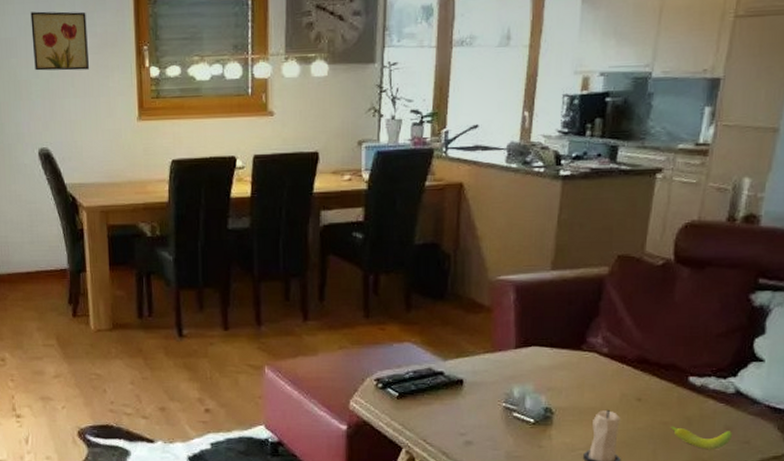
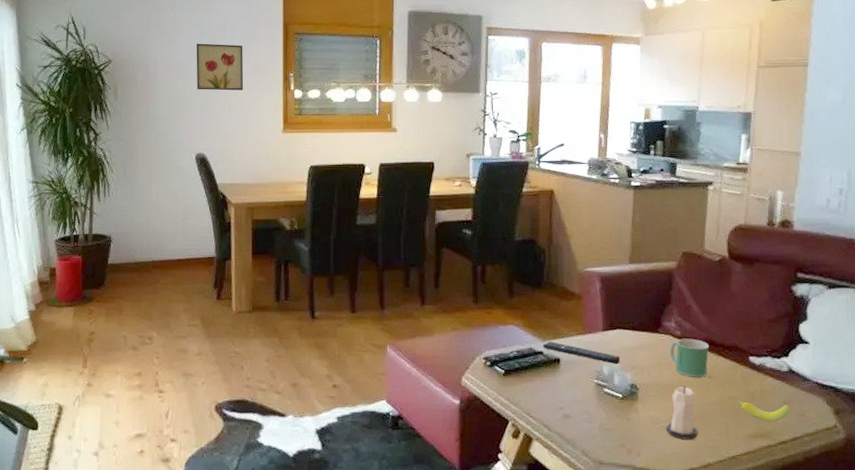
remote control: none [443,360,535,386] -> present [542,341,621,365]
mug: none [593,356,642,400] -> present [669,338,710,377]

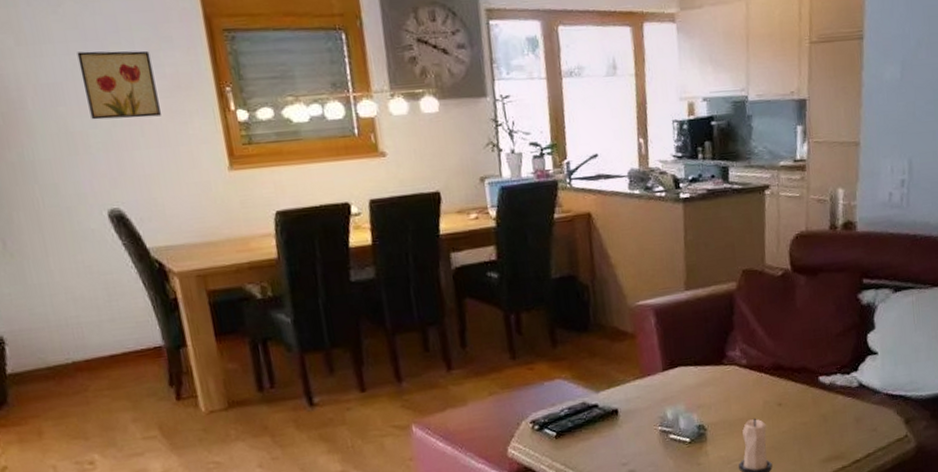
remote control: present [542,341,621,365] -> none [596,391,685,407]
mug: present [669,338,710,377] -> none [736,365,778,408]
fruit: present [738,401,791,422] -> none [810,422,863,443]

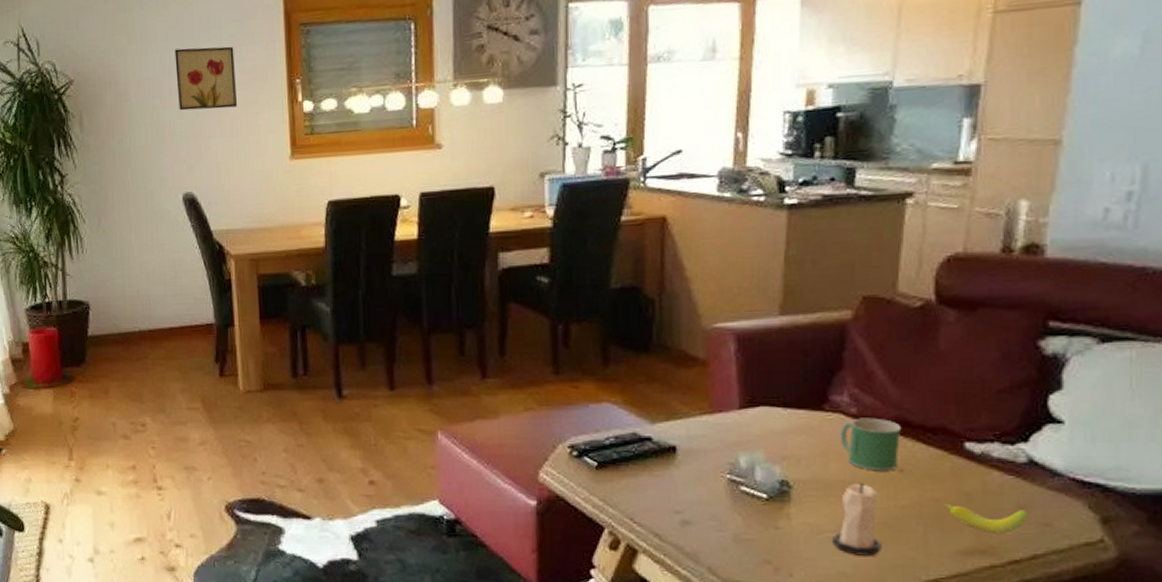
mug: none [736,365,778,408] -> present [840,417,902,471]
fruit: none [810,422,863,443] -> present [945,505,1029,534]

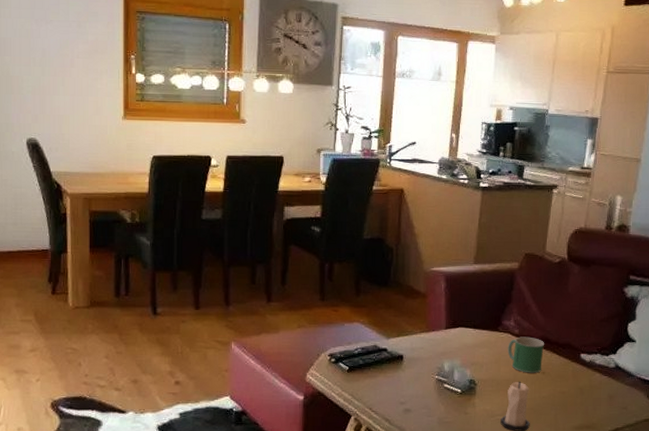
wall art: present [174,46,237,111] -> none [26,17,79,72]
fruit: present [945,505,1029,534] -> none [568,396,615,415]

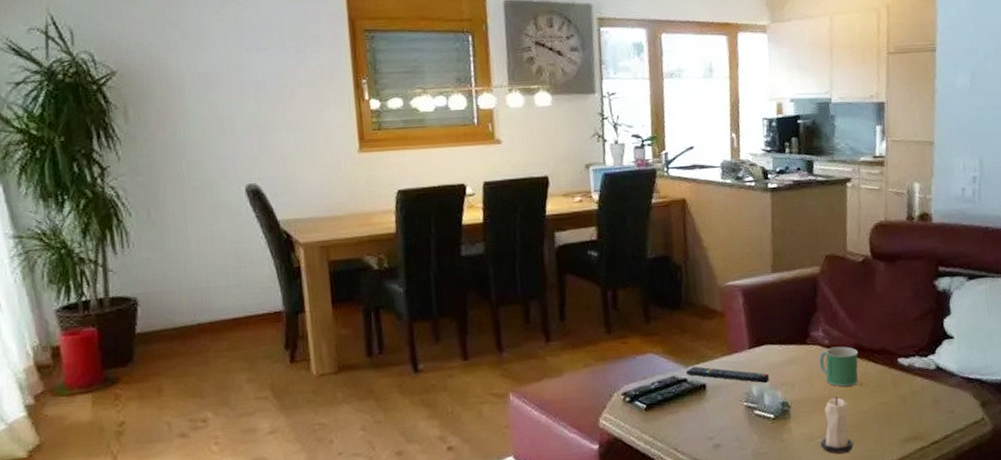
remote control: none [386,338,461,361] -> present [685,366,770,384]

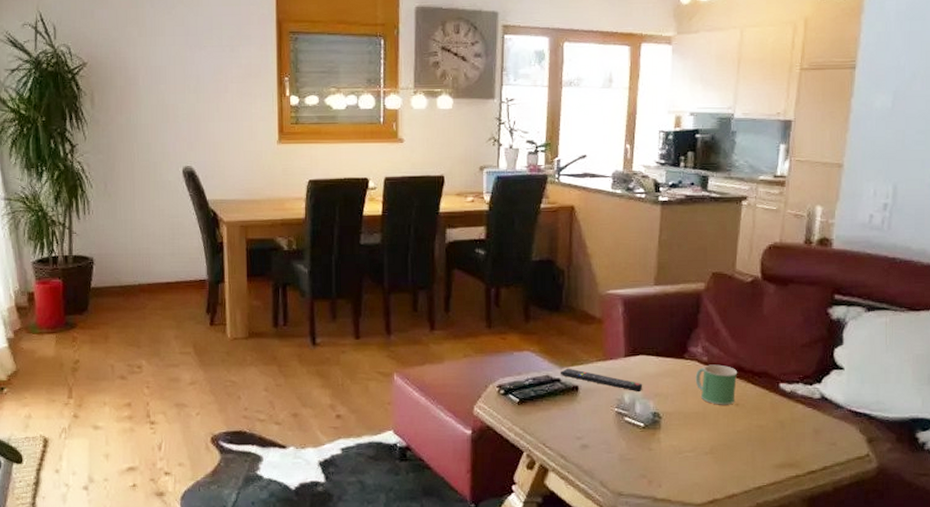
candle: present [821,398,854,454] -> none [689,415,724,470]

